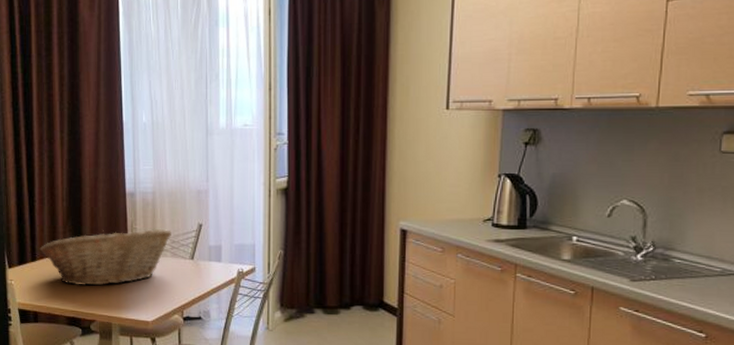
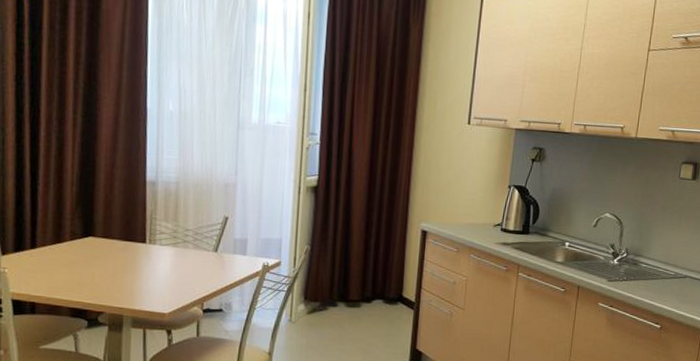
fruit basket: present [39,228,171,286] -> none [41,217,195,277]

